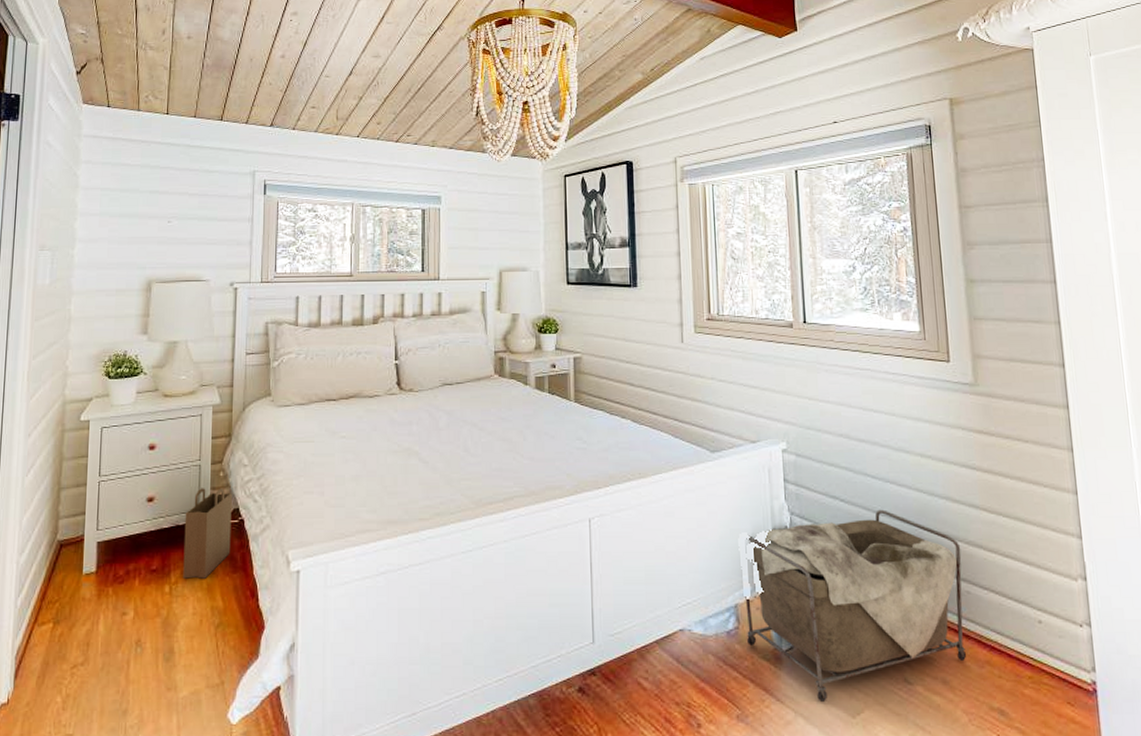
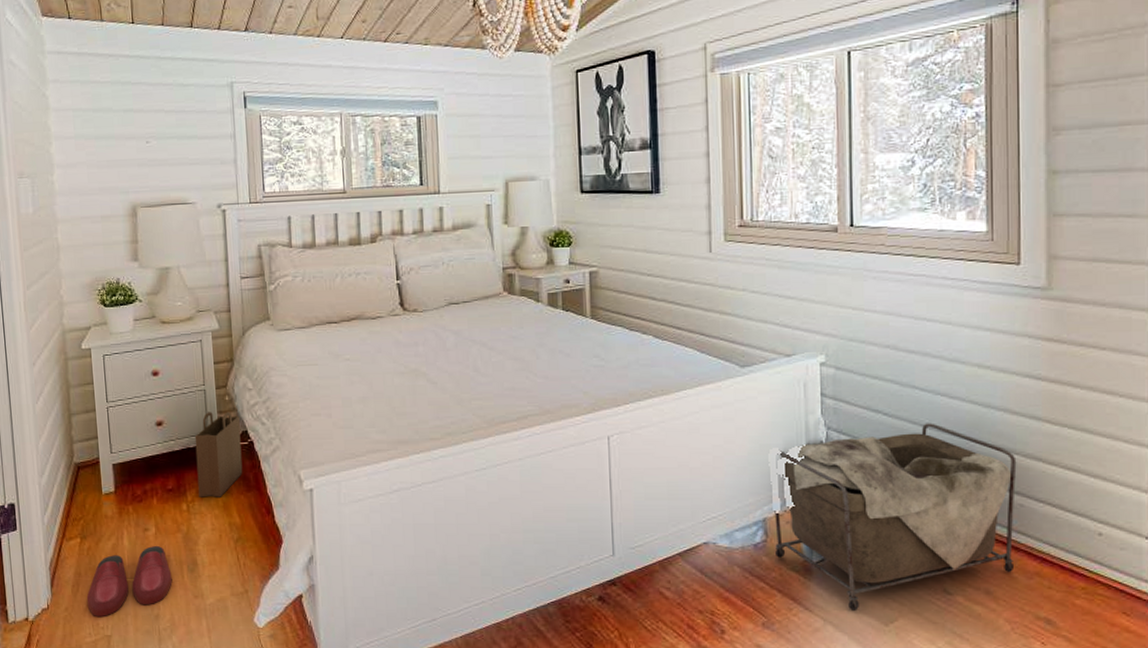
slippers: none [51,631,146,712] -> present [86,545,172,616]

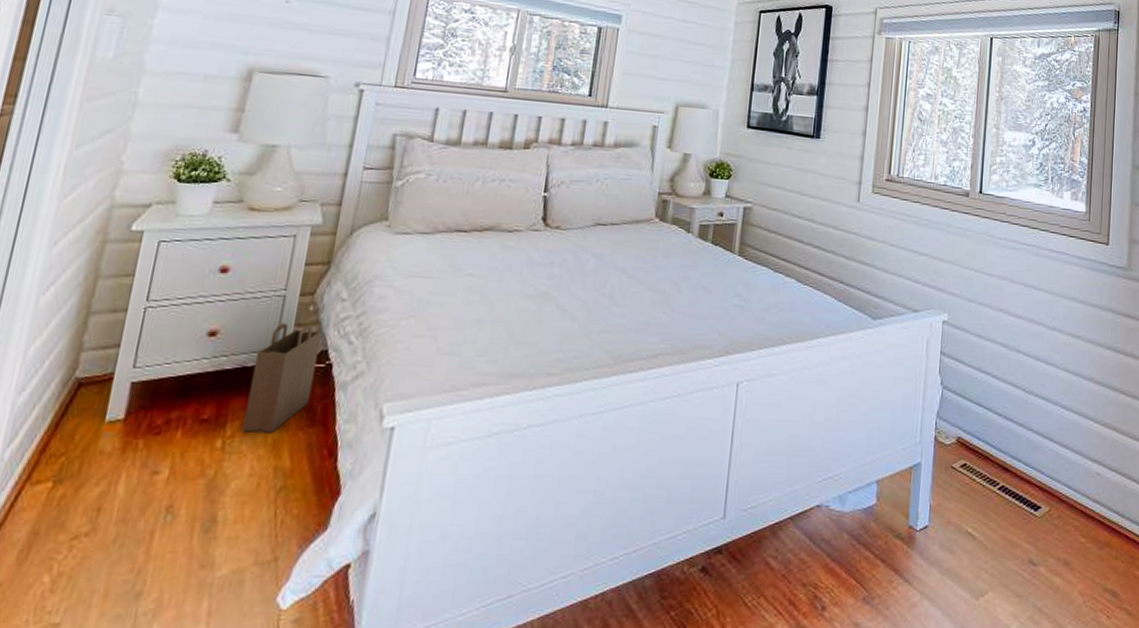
slippers: present [86,545,172,616] -> none [34,494,177,595]
laundry basket: present [774,423,1017,610] -> none [884,387,1097,583]

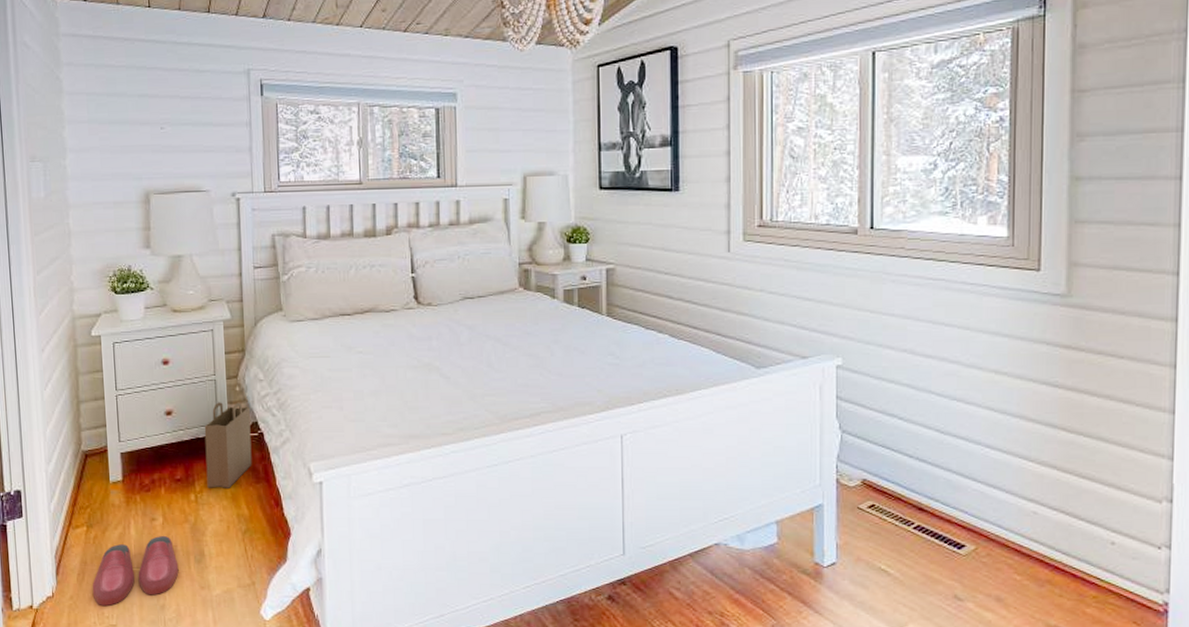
slippers: none [34,494,177,595] -> present [92,535,179,606]

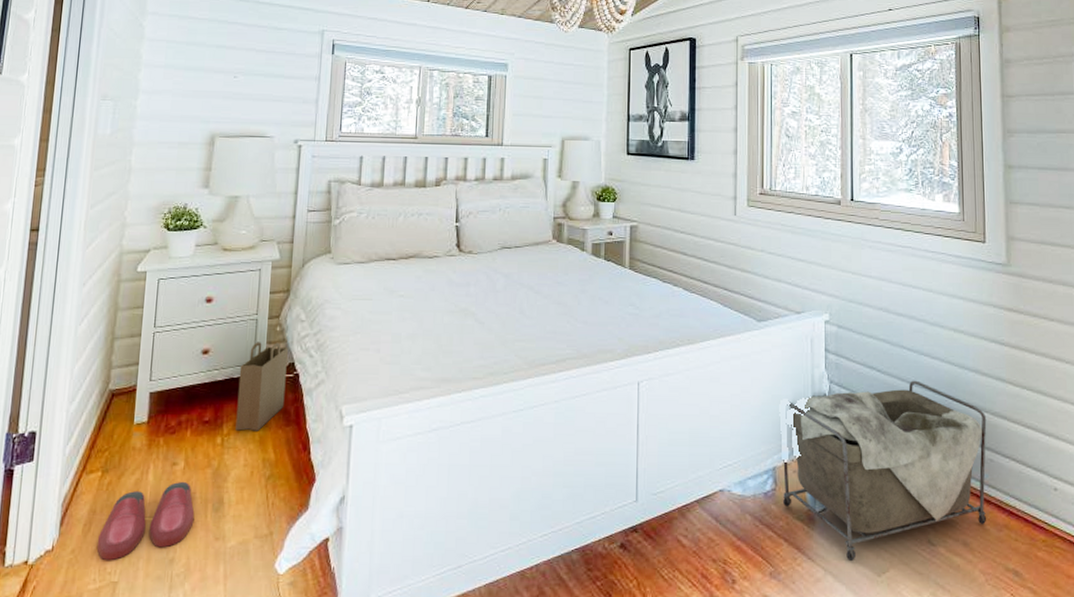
laundry basket: none [787,428,1031,615] -> present [783,380,987,561]

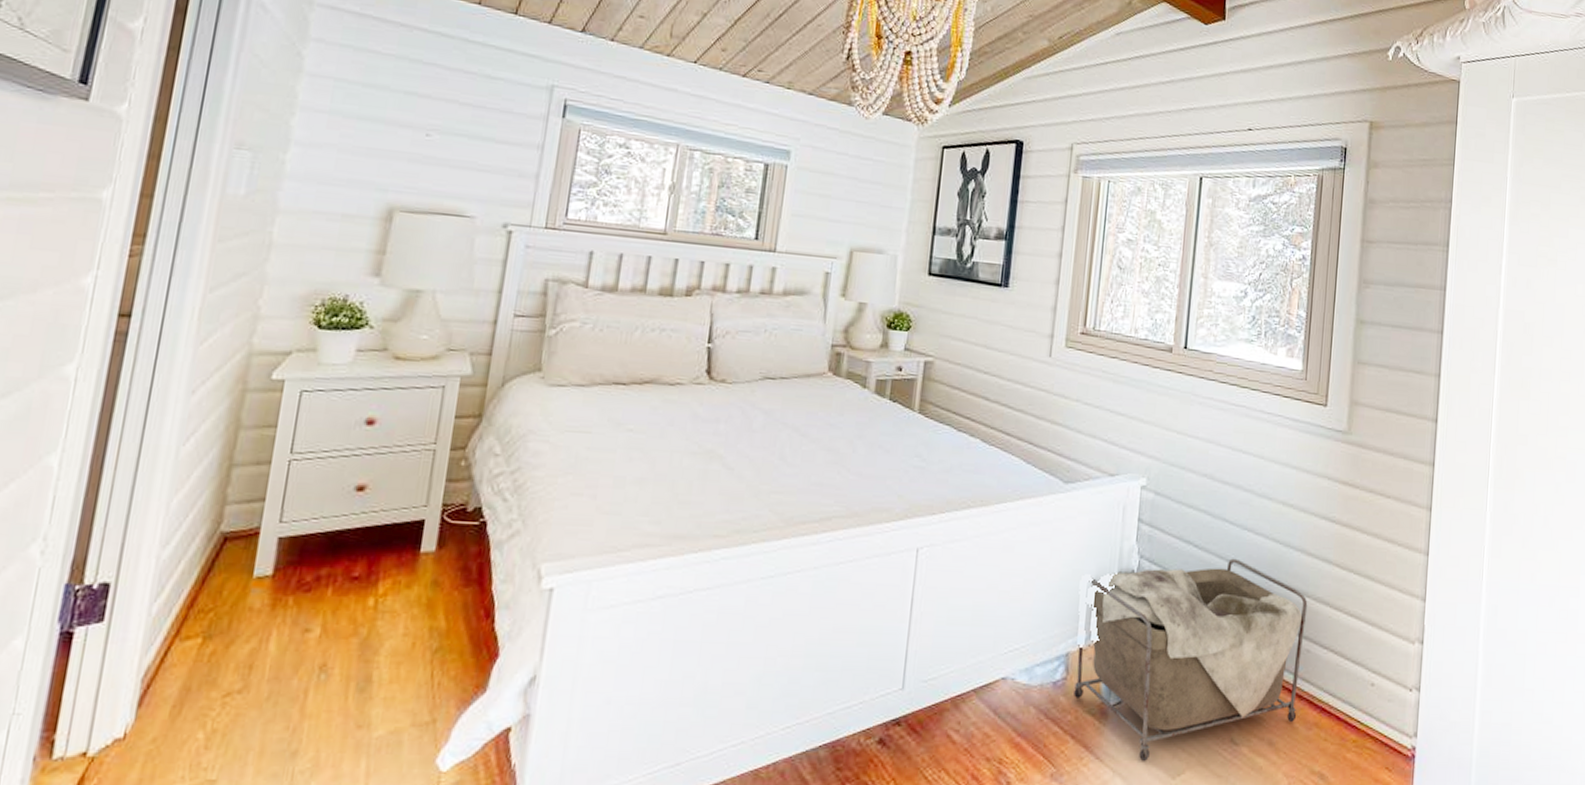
slippers: present [96,481,195,560] -> none [188,652,331,752]
shopping bag: present [235,342,288,431] -> none [395,478,474,592]

